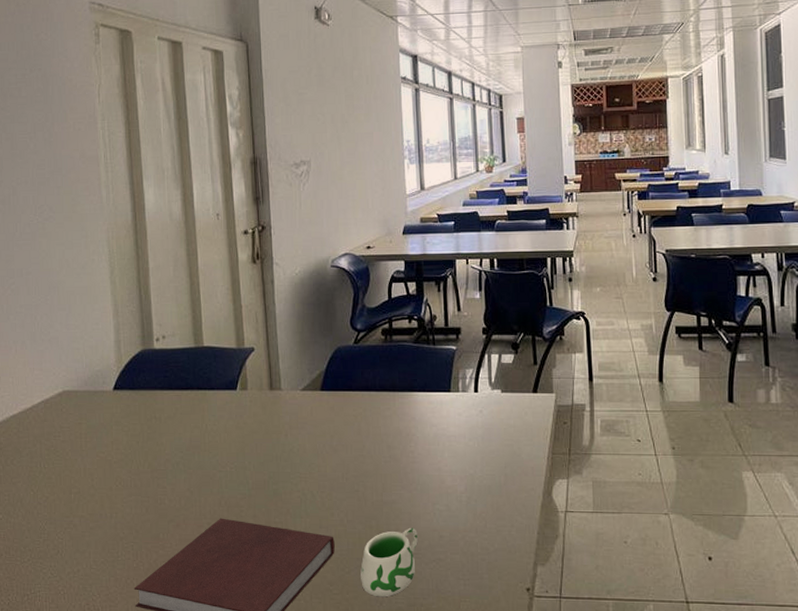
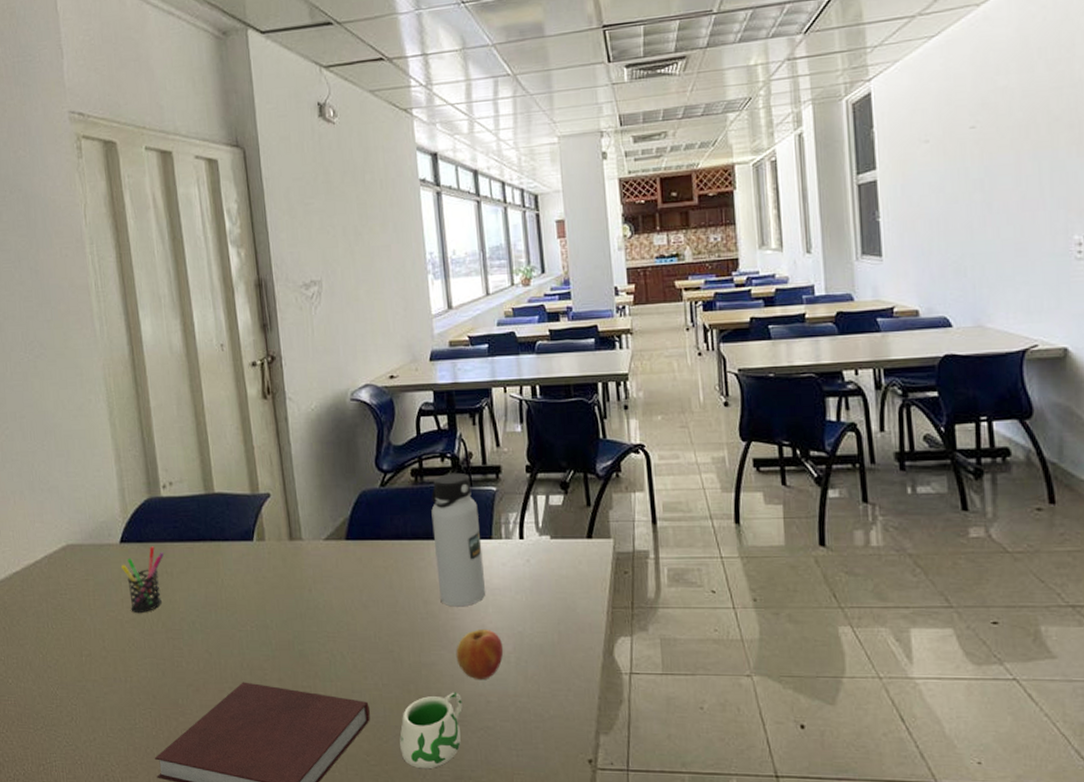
pen holder: none [112,393,154,455] -> present [120,546,165,614]
water bottle: none [398,333,443,452] -> present [431,472,486,607]
apple: none [414,472,456,516] -> present [456,630,504,679]

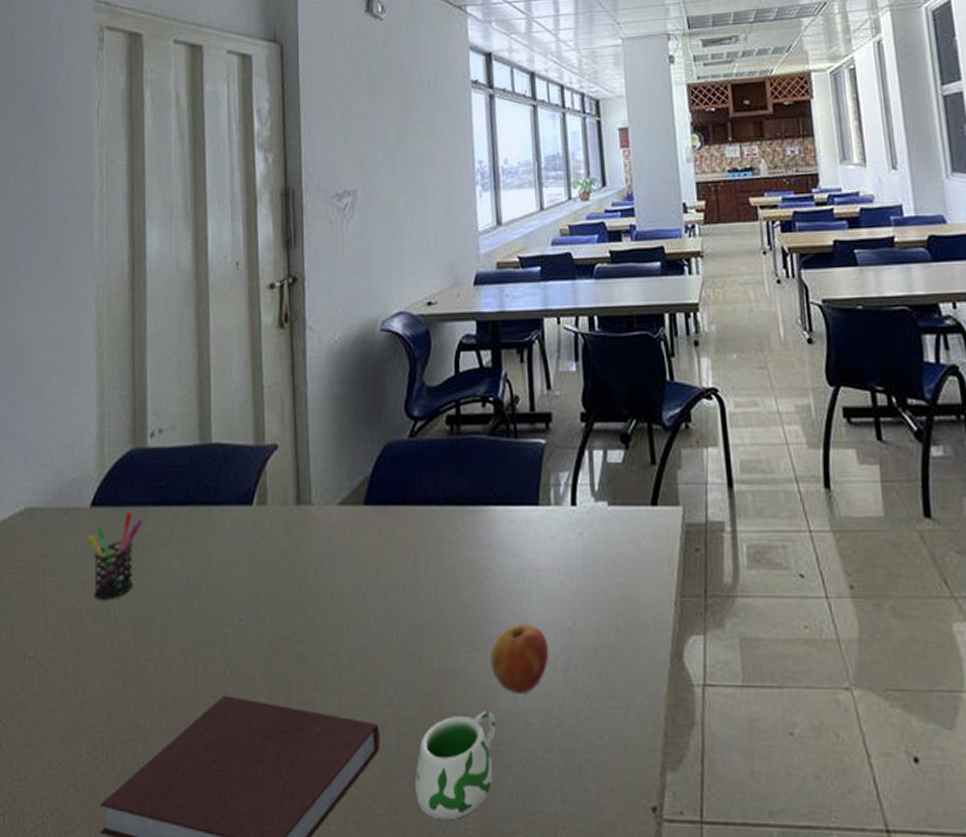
water bottle: present [431,472,486,607] -> none [468,421,530,594]

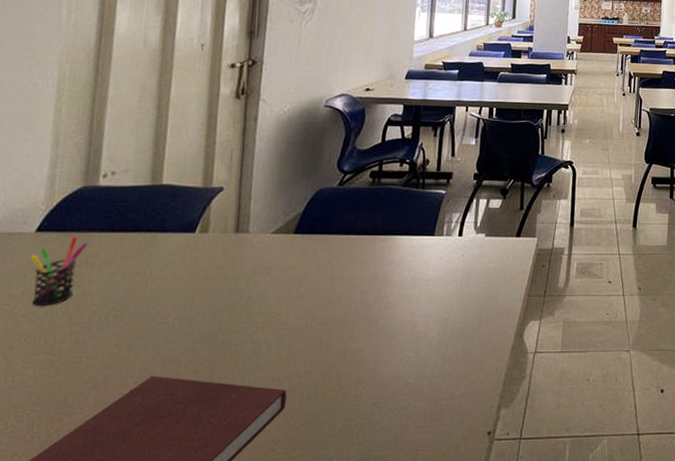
mug: present [415,710,496,821] -> none [311,376,381,453]
apple: present [490,625,549,693] -> none [382,317,429,363]

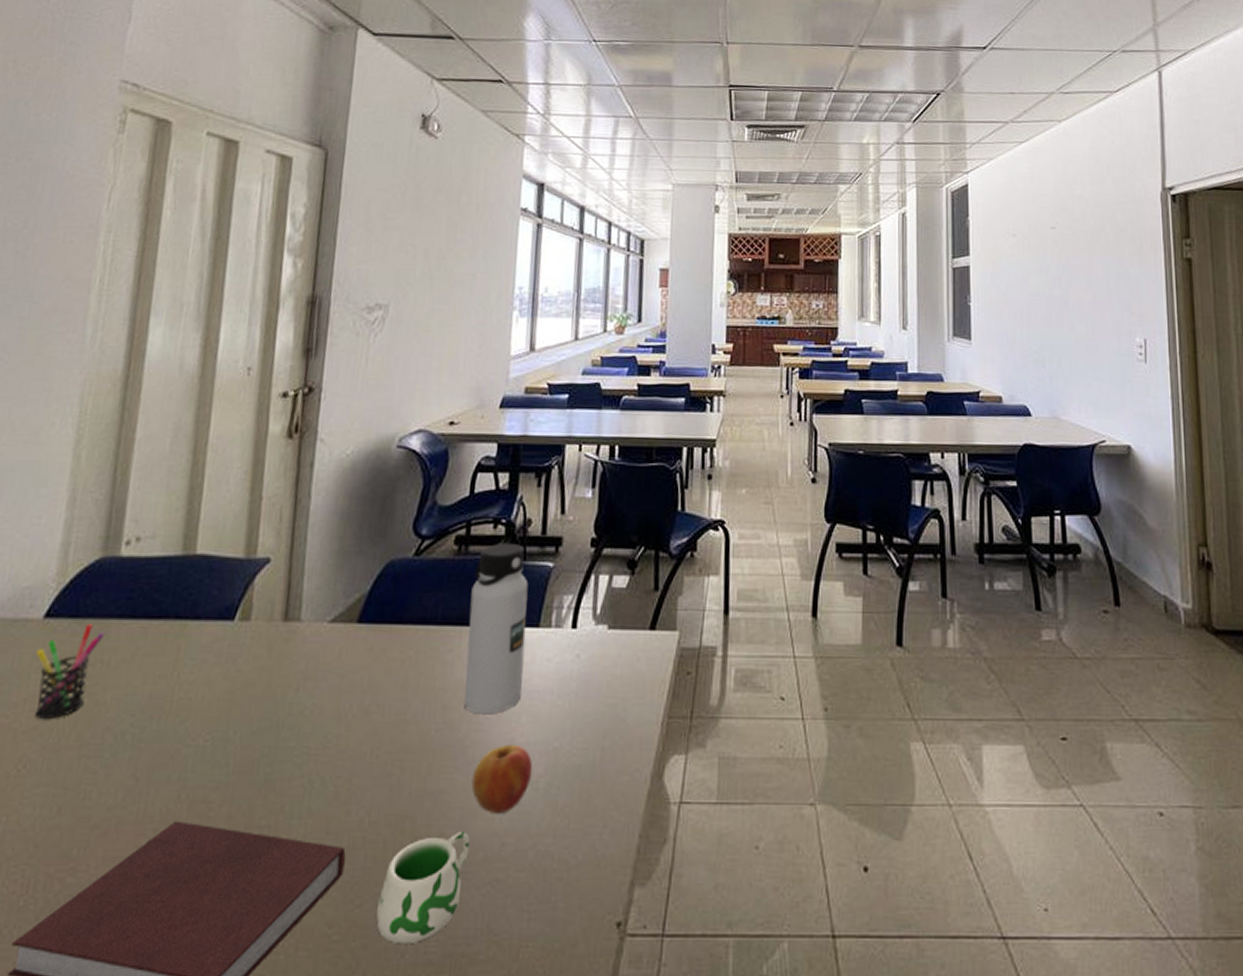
mug: none [311,376,381,453] -> present [376,831,470,945]
water bottle: none [377,176,426,297] -> present [464,542,528,715]
apple: none [382,317,429,363] -> present [471,745,533,813]

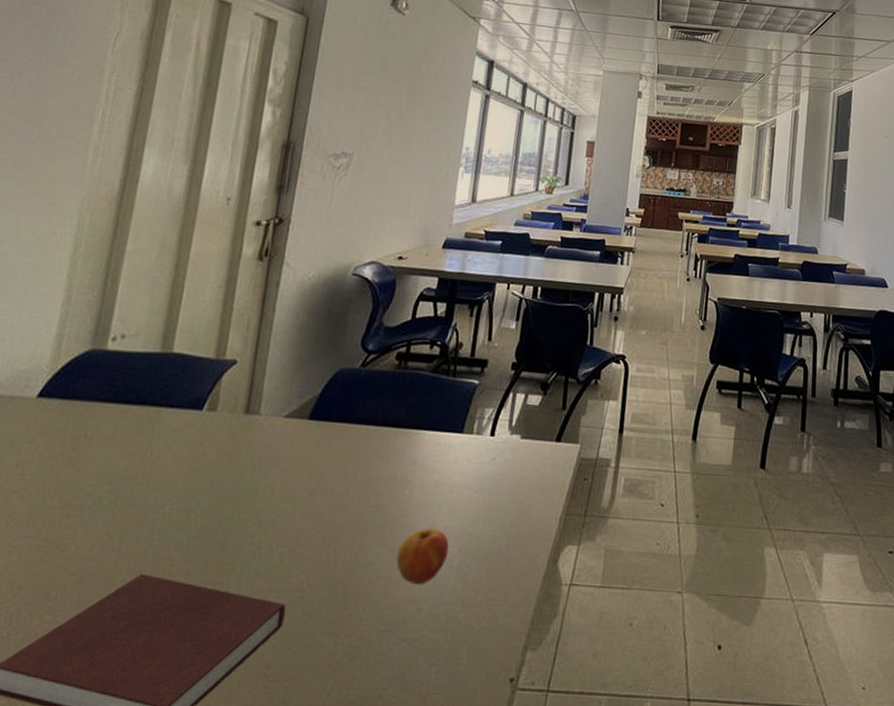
pen holder: present [34,624,106,720] -> none [24,404,90,483]
mug: present [376,831,470,945] -> none [308,596,392,687]
water bottle: present [464,542,528,715] -> none [394,361,456,503]

